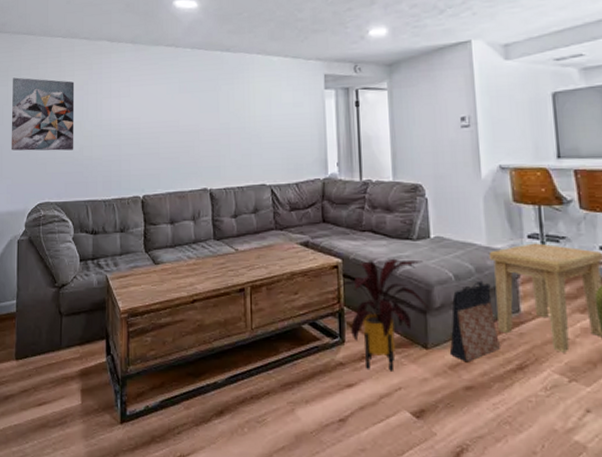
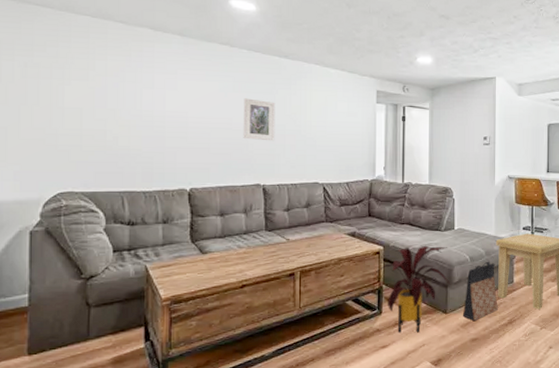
wall art: present [11,77,75,151] -> none [19,52,107,139]
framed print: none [189,98,220,142] -> present [243,98,275,141]

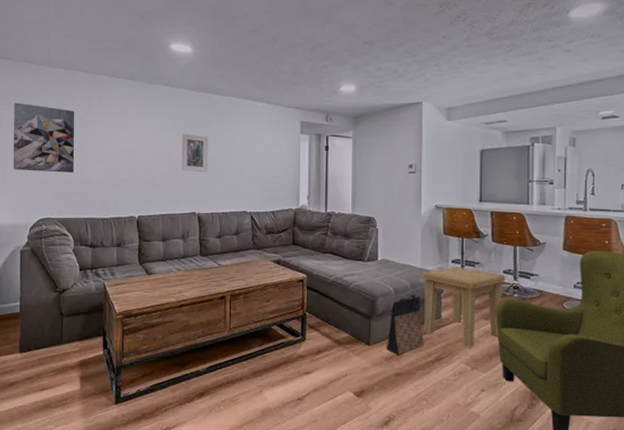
wall art: none [19,52,107,139] -> present [13,102,75,173]
house plant: present [372,245,451,333] -> none [296,275,374,362]

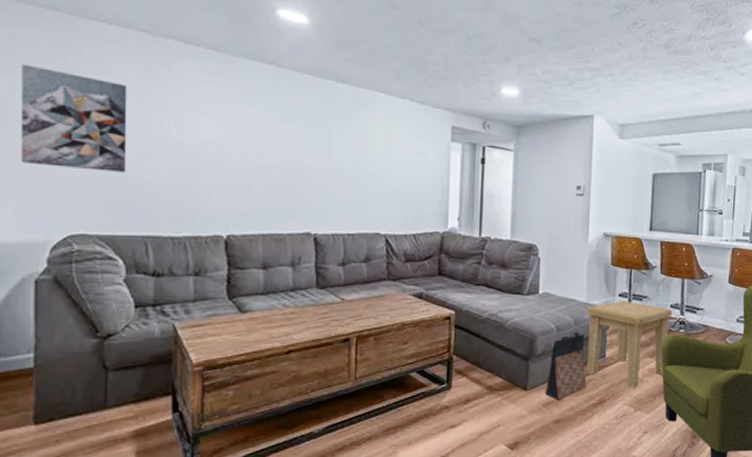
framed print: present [181,134,209,173] -> none [291,129,330,183]

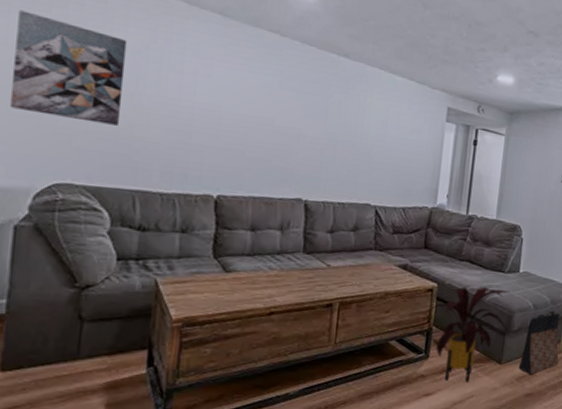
house plant: none [441,311,533,411] -> present [422,286,510,382]

